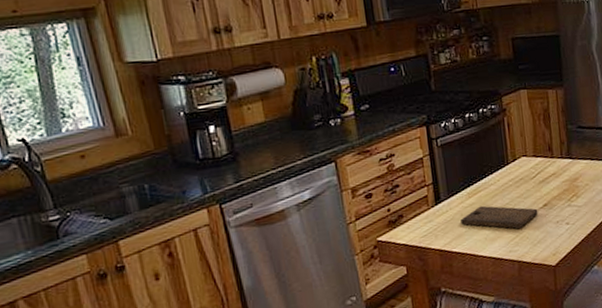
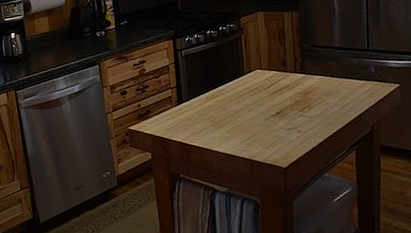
cutting board: present [461,205,538,229] -> none [199,108,271,131]

